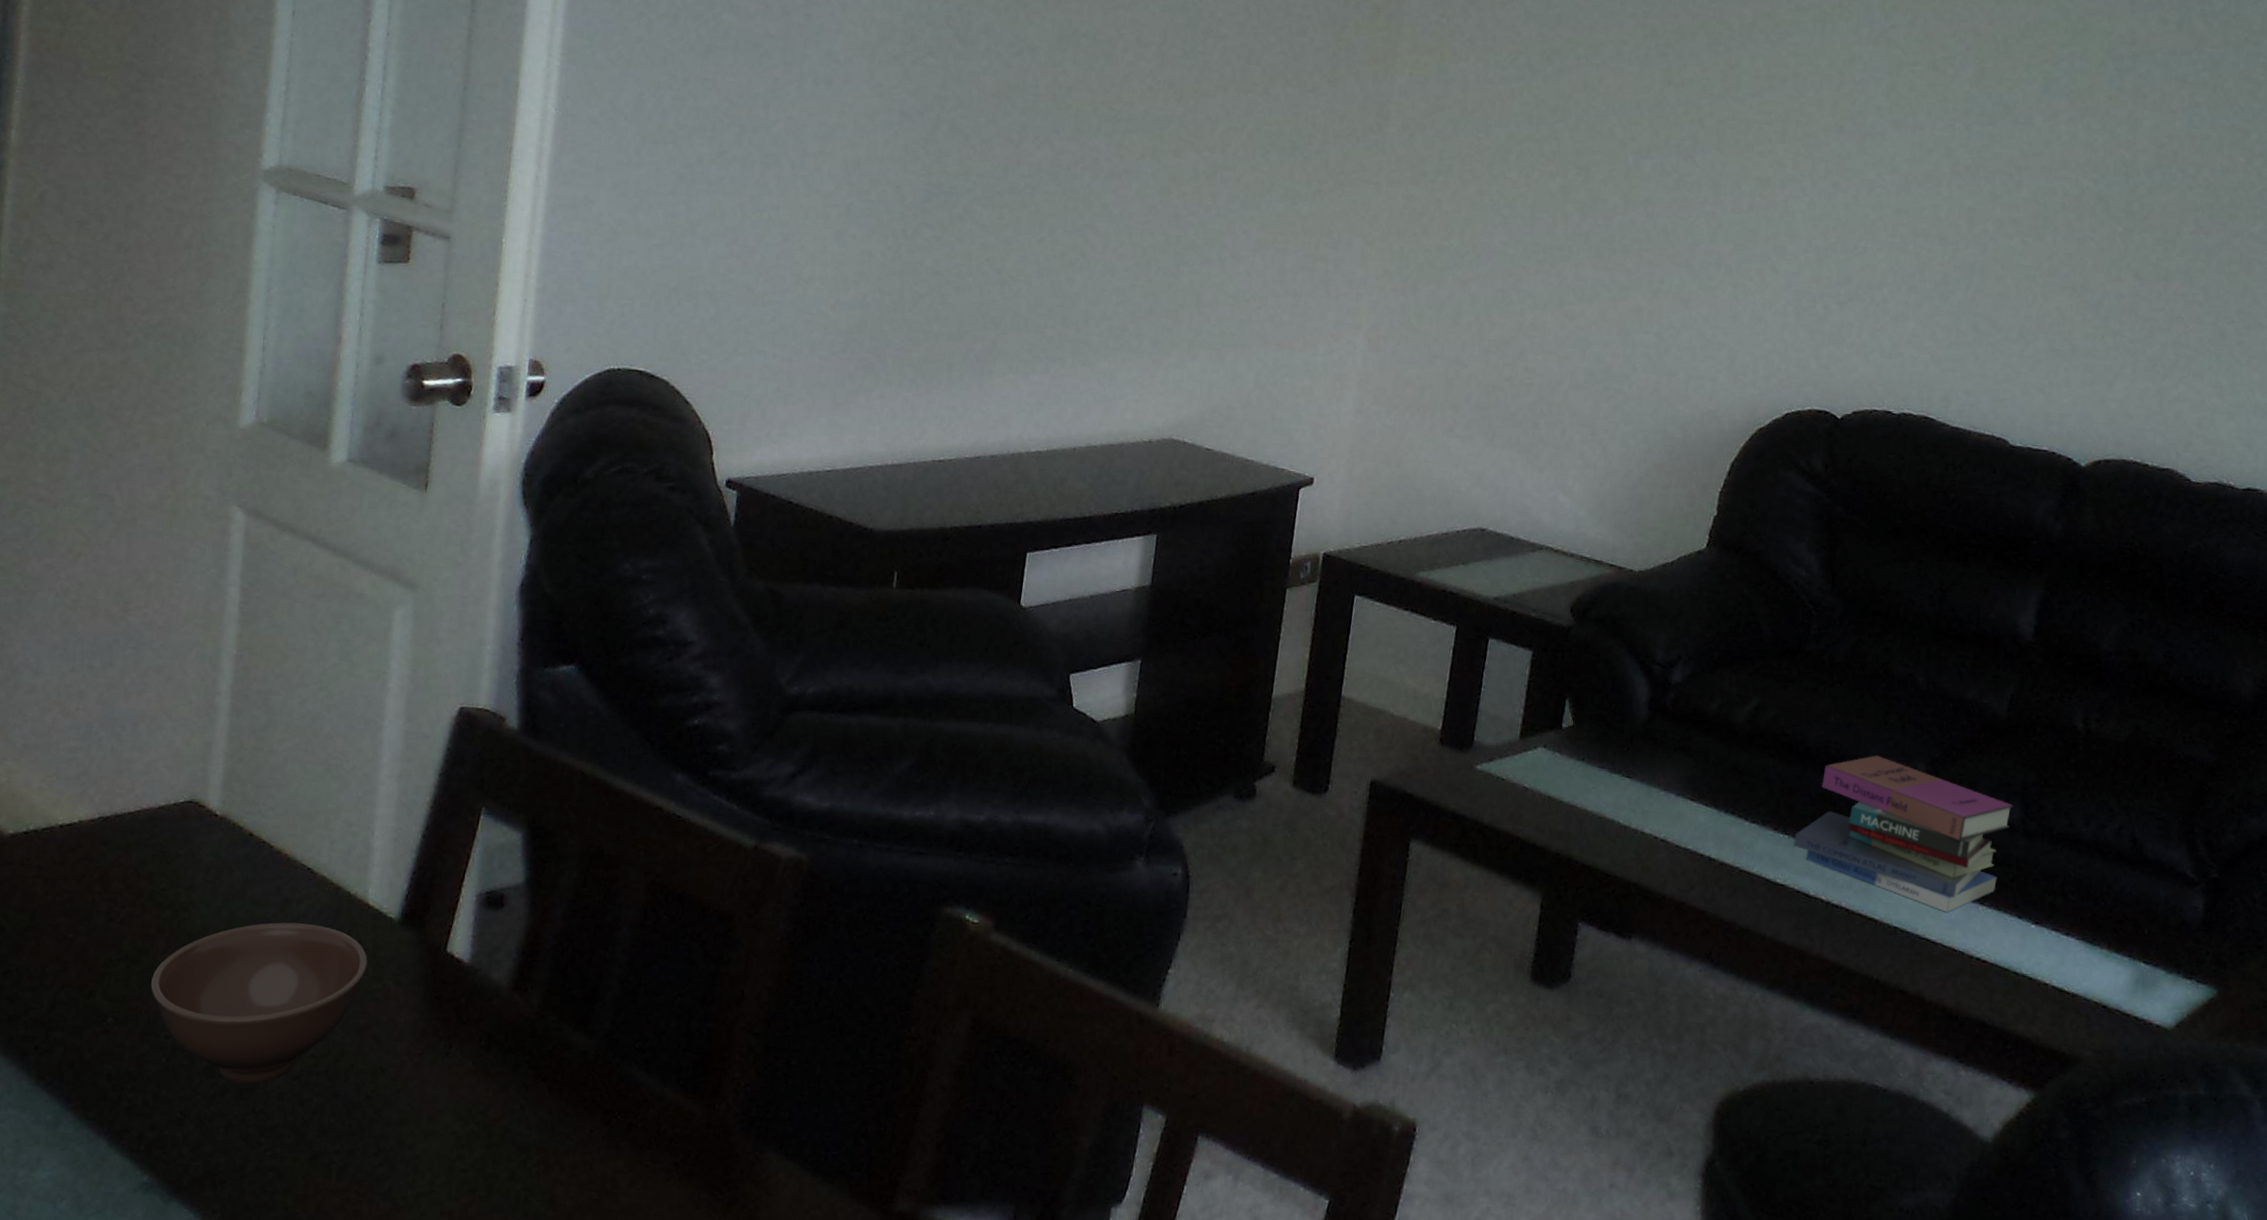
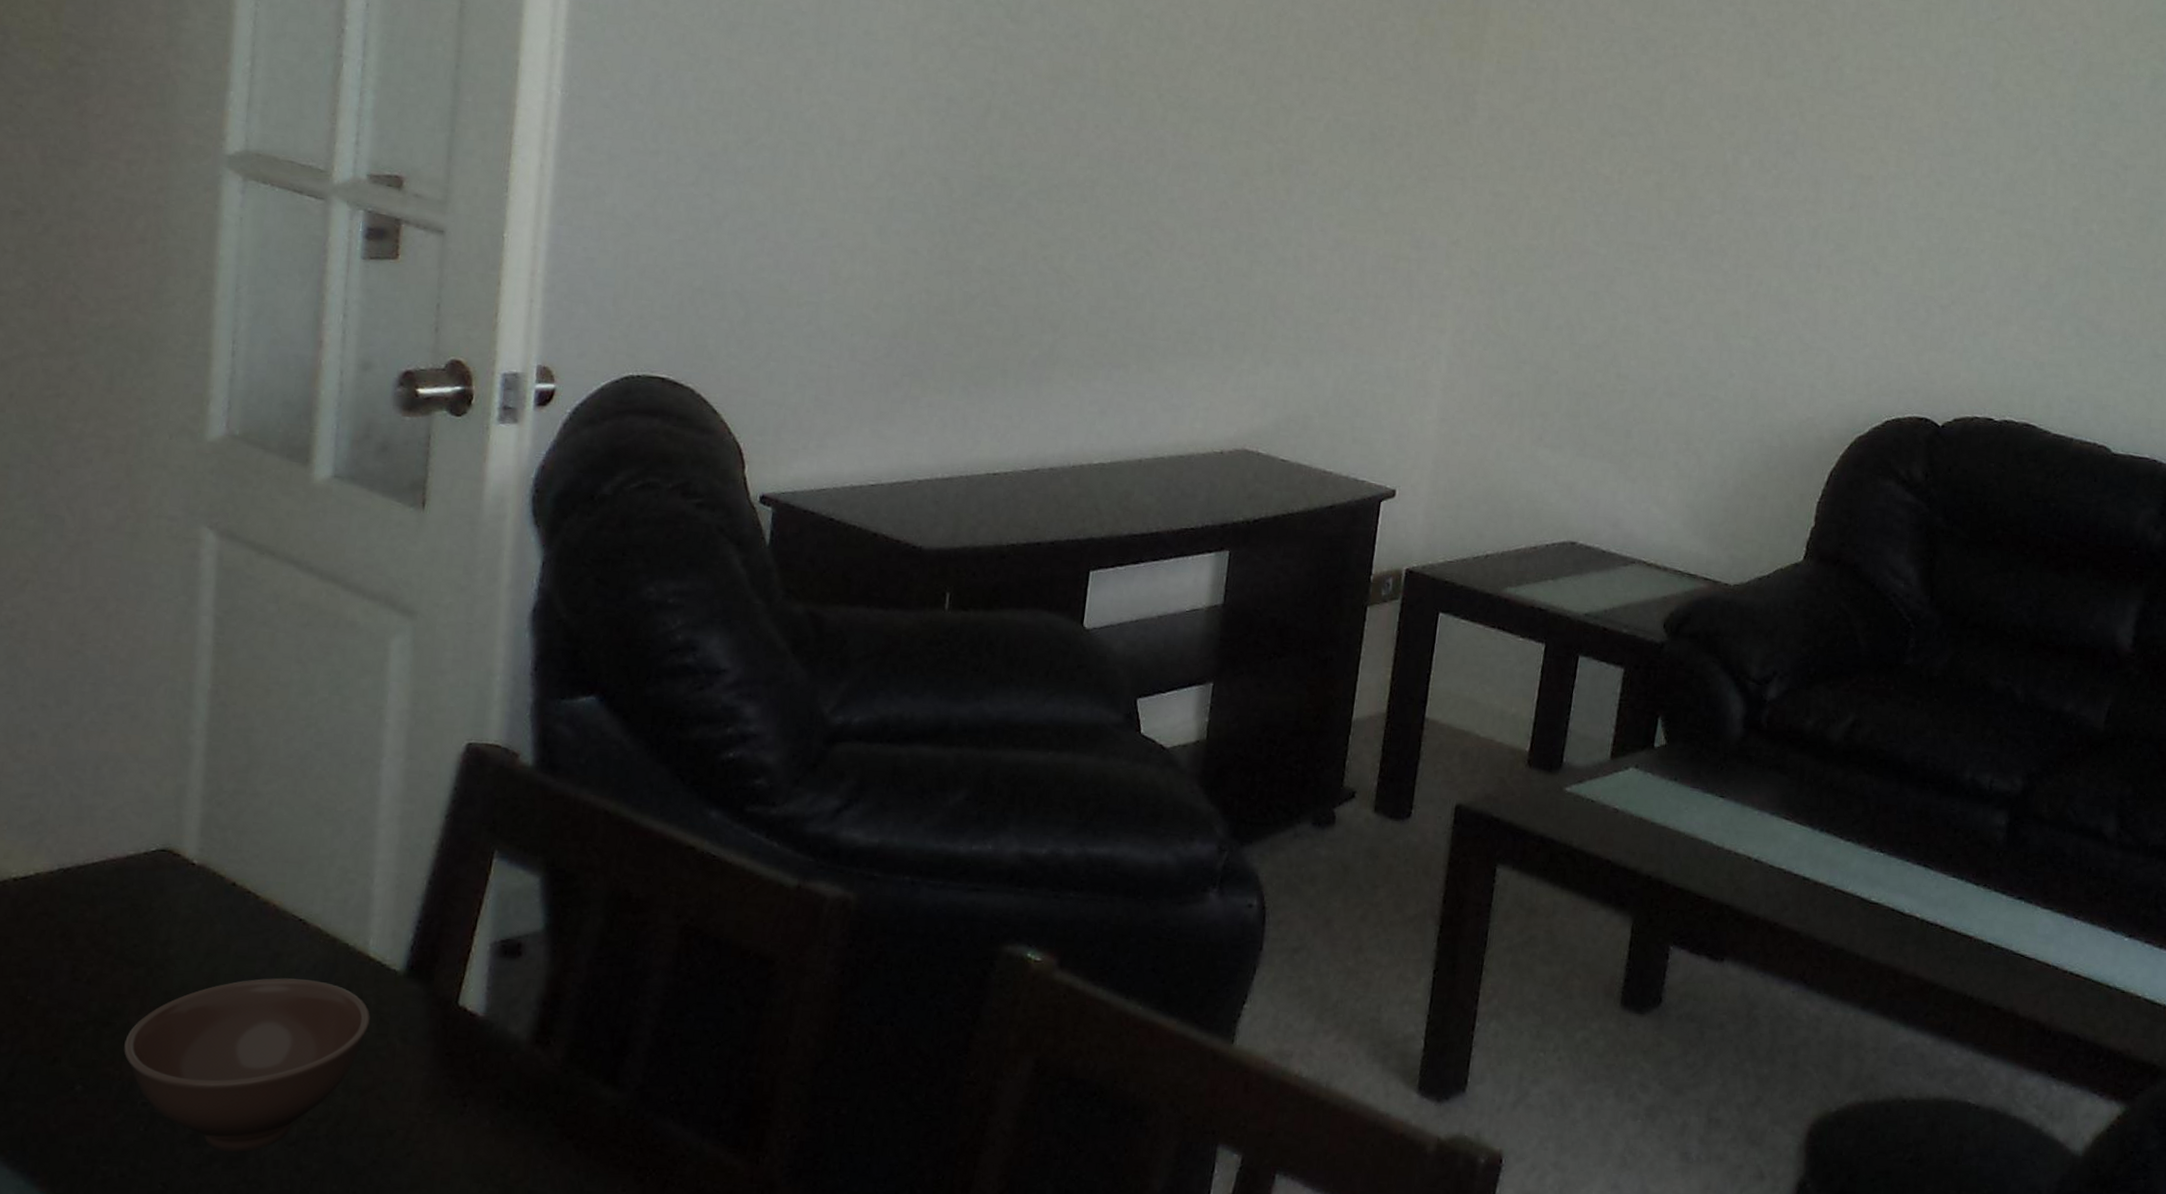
books: present [1793,755,2013,913] -> none [1889,770,2109,928]

